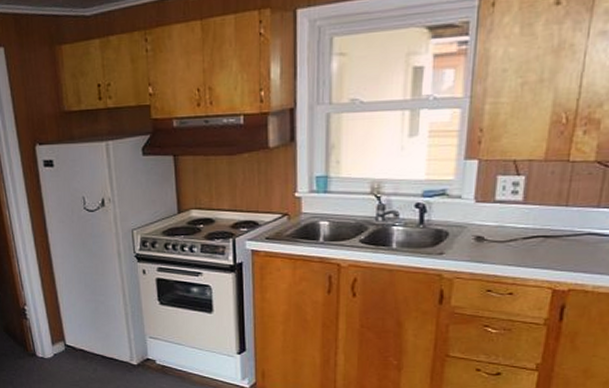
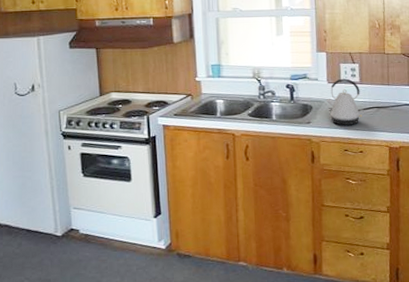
kettle: none [469,196,522,259] -> present [326,78,363,125]

